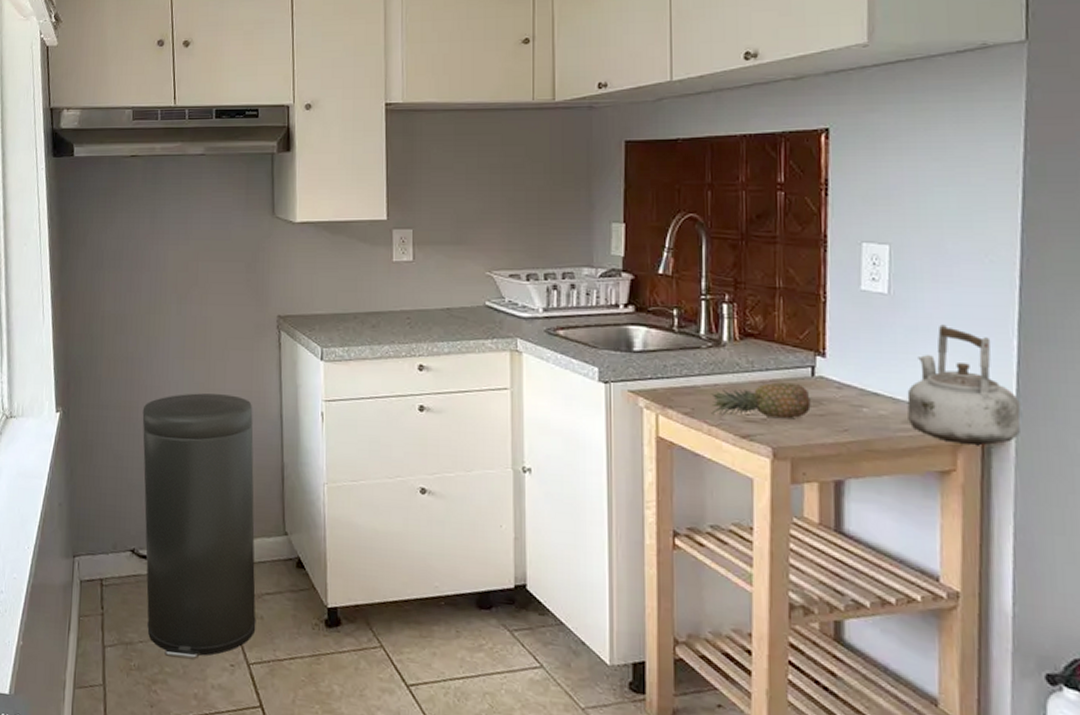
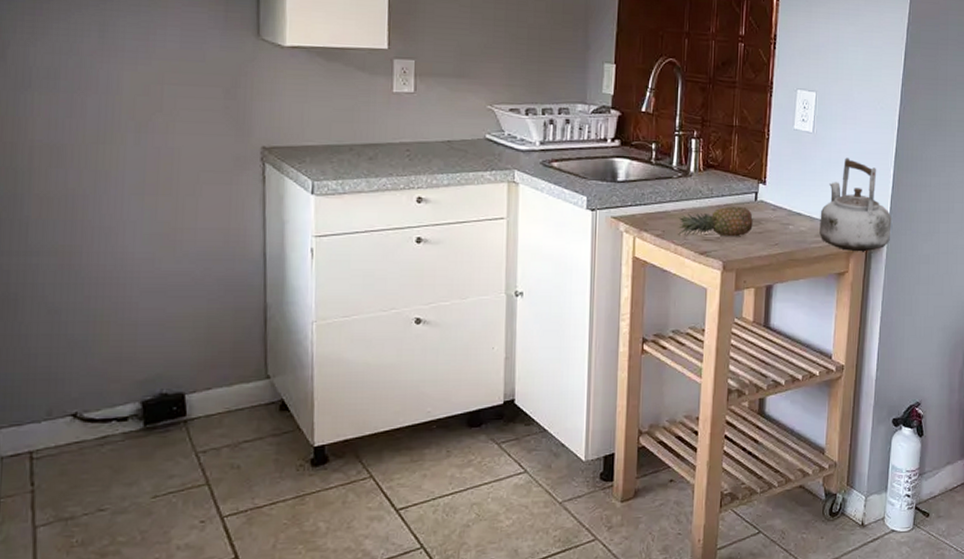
pedal bin: present [142,393,256,660] -> none [87,233,232,525]

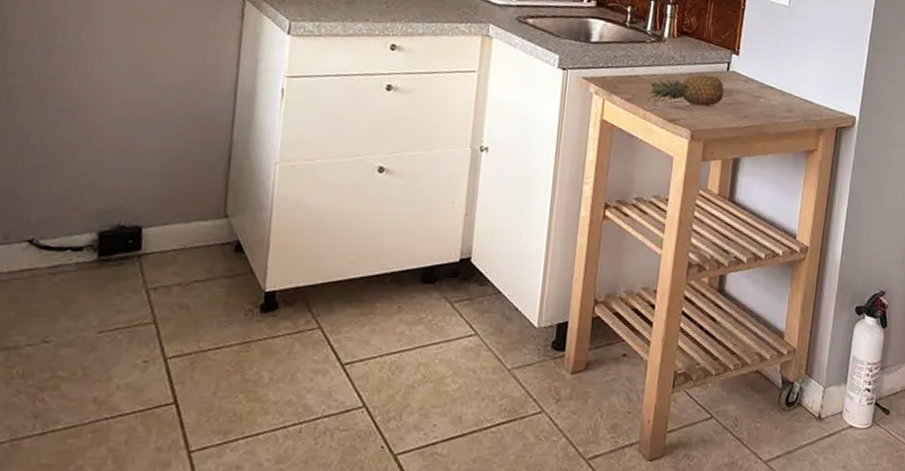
kettle: present [819,157,892,251] -> none [790,33,864,130]

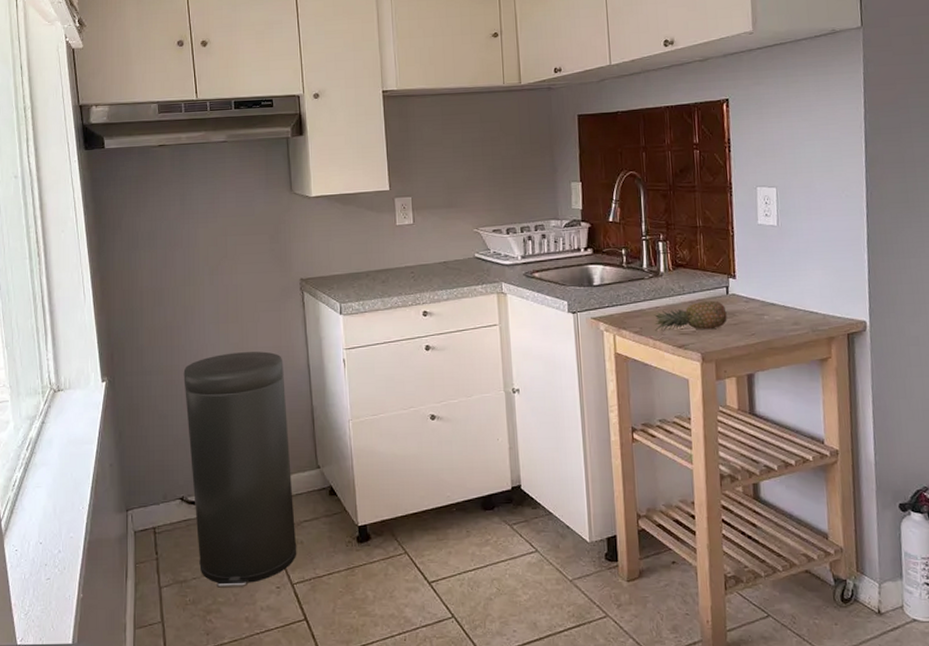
pedal bin: none [40,63,204,359] -> present [183,351,297,588]

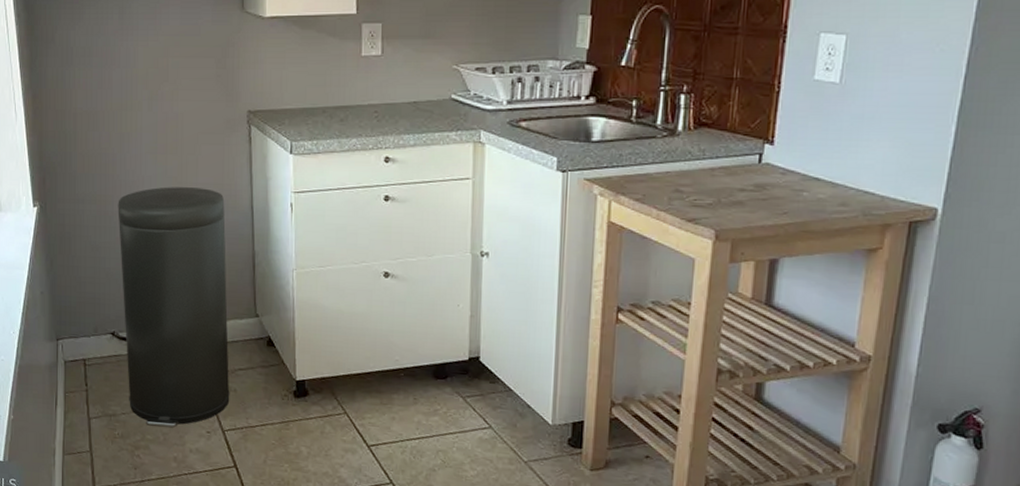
fruit: present [654,300,728,331] -> none [661,169,757,204]

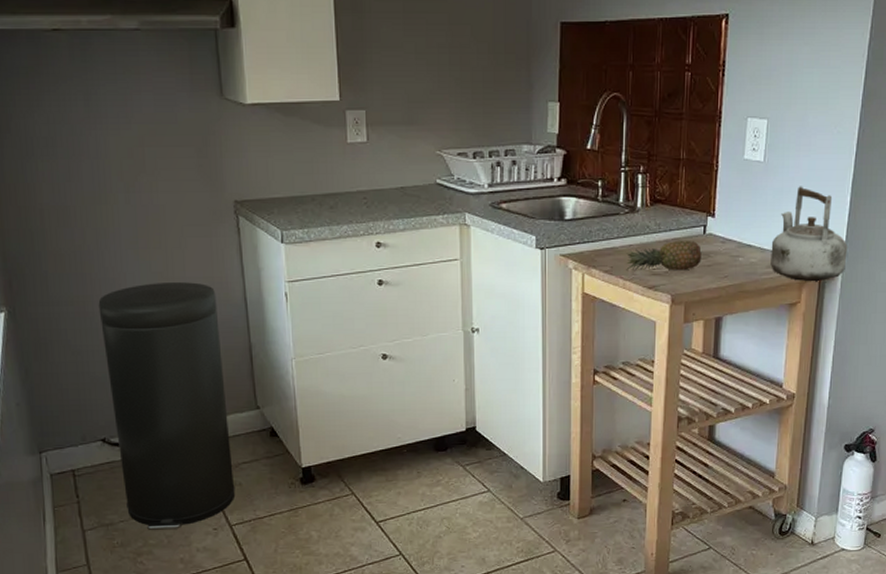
fruit: none [661,169,757,204] -> present [626,240,703,271]
kettle: none [844,112,950,225] -> present [770,186,848,281]

